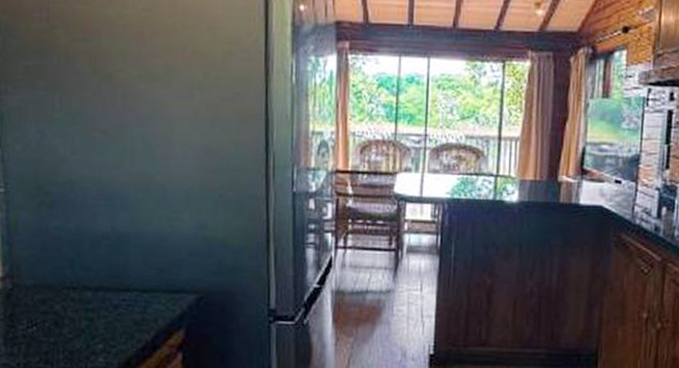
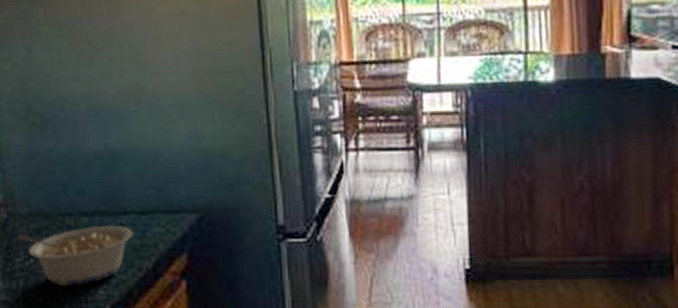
legume: none [20,300,135,354] -> present [16,225,133,287]

